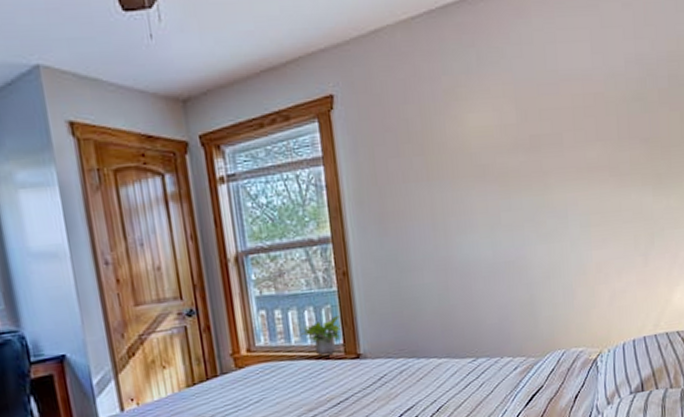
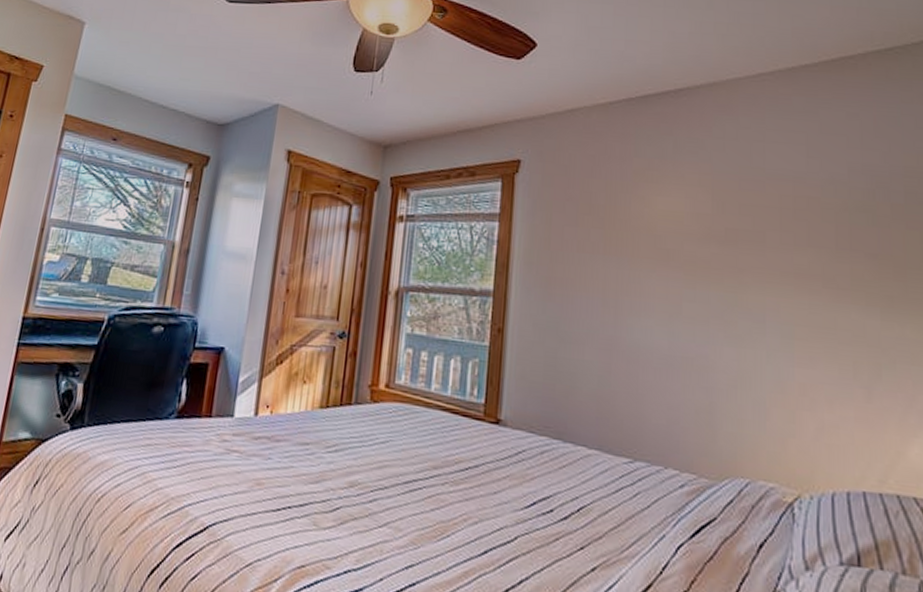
potted plant: present [301,316,342,356] -> none [443,372,487,414]

